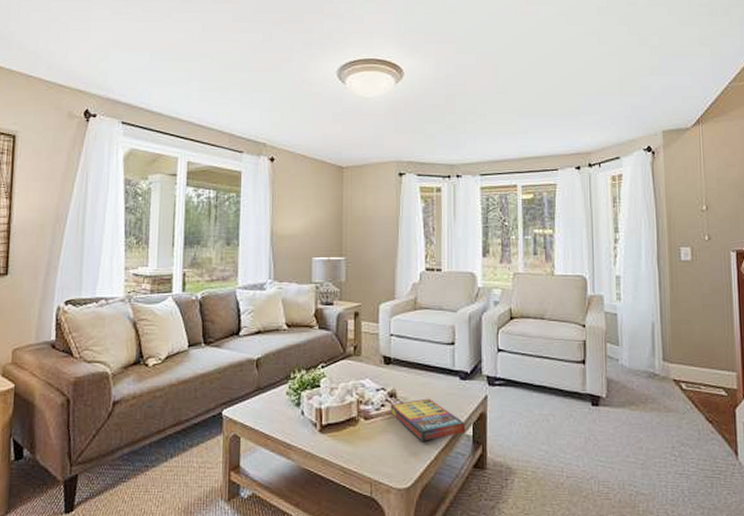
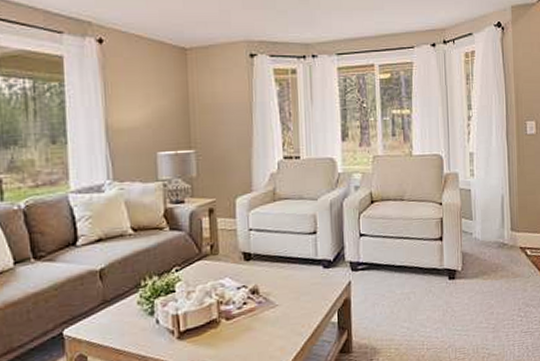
game compilation box: present [390,398,466,441] -> none [252,290,331,335]

